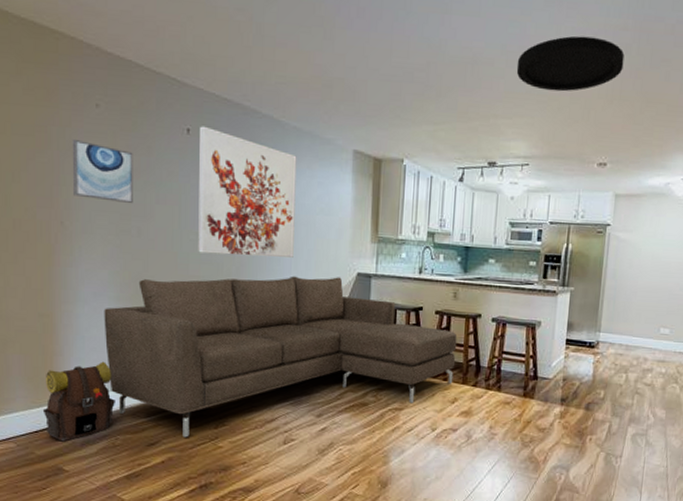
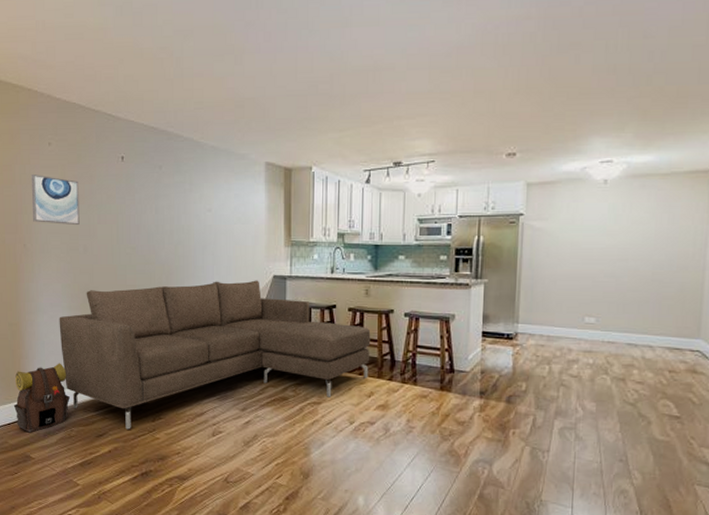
wall art: present [198,126,297,258] -> none [132,153,215,265]
ceiling light: present [516,36,625,92] -> none [417,30,529,88]

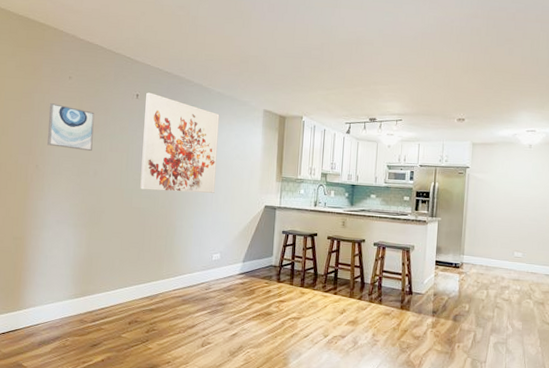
backpack: present [13,363,70,433] -> none [10,276,68,342]
sofa: present [59,280,371,430] -> none [63,208,346,340]
wall art: none [132,153,215,265] -> present [140,92,220,193]

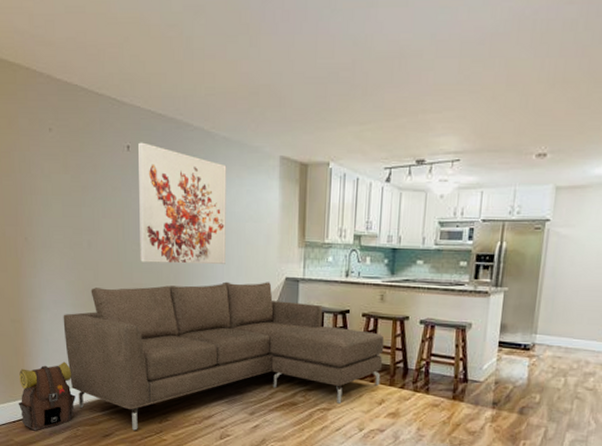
backpack: none [10,276,68,342] -> present [18,361,75,431]
wall art: present [47,102,95,152] -> none [31,161,83,219]
sofa: none [63,208,346,340] -> present [63,281,385,431]

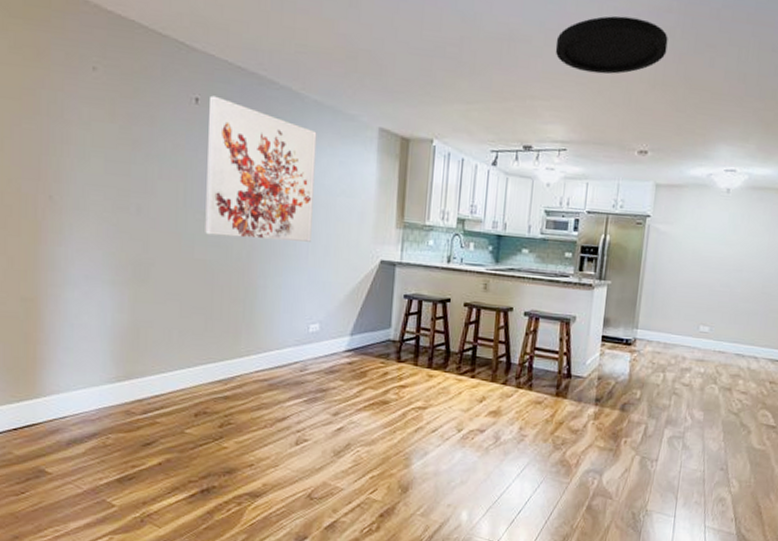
backpack: present [18,361,75,431] -> none [23,352,107,441]
sofa: present [63,281,385,431] -> none [96,262,487,437]
ceiling light: none [446,15,570,79] -> present [555,16,668,74]

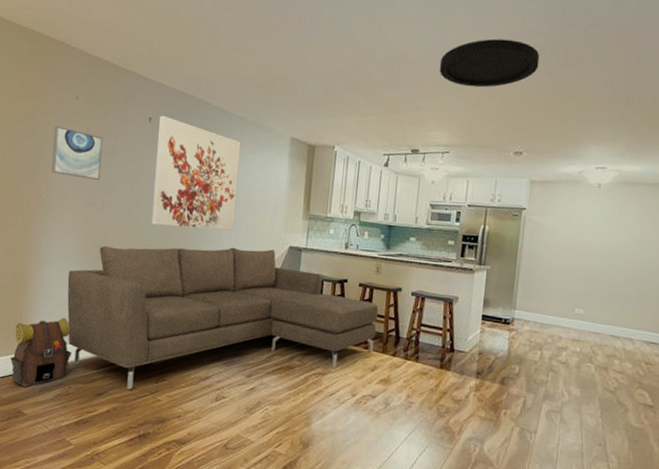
backpack: none [23,352,107,441] -> present [10,317,72,388]
wall art: none [63,104,134,179] -> present [51,125,103,181]
sofa: none [96,262,487,437] -> present [67,246,379,390]

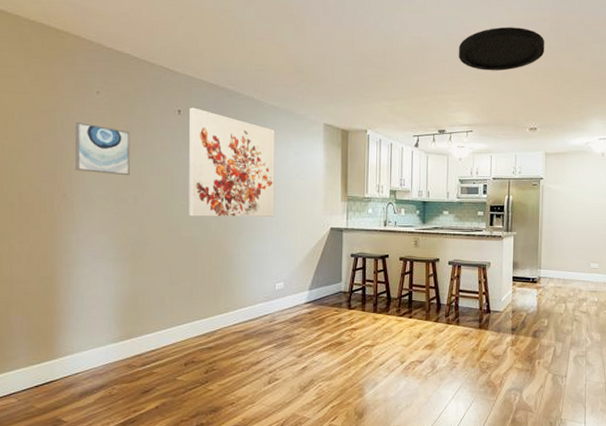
backpack: present [10,317,72,388] -> none [43,317,112,394]
sofa: present [67,246,379,390] -> none [102,232,420,383]

